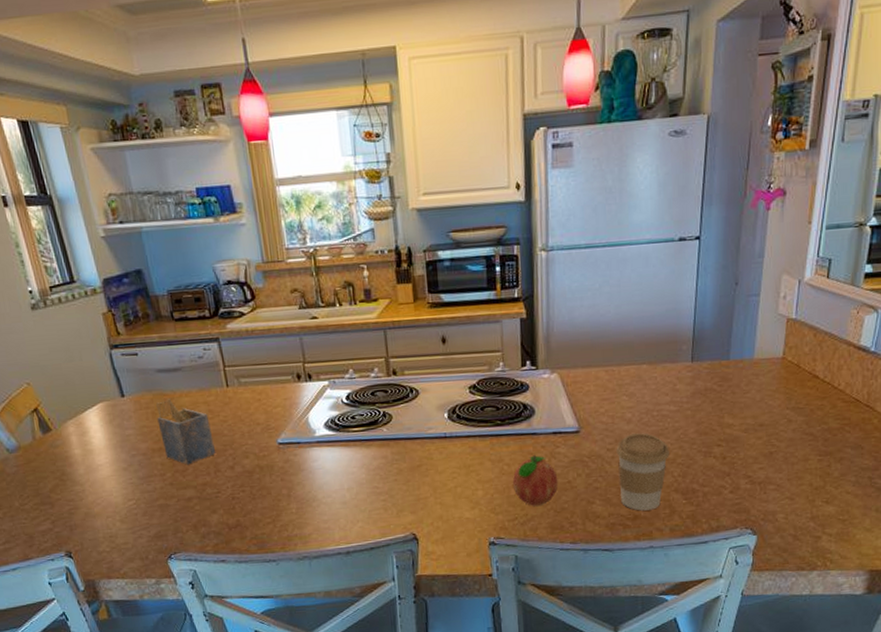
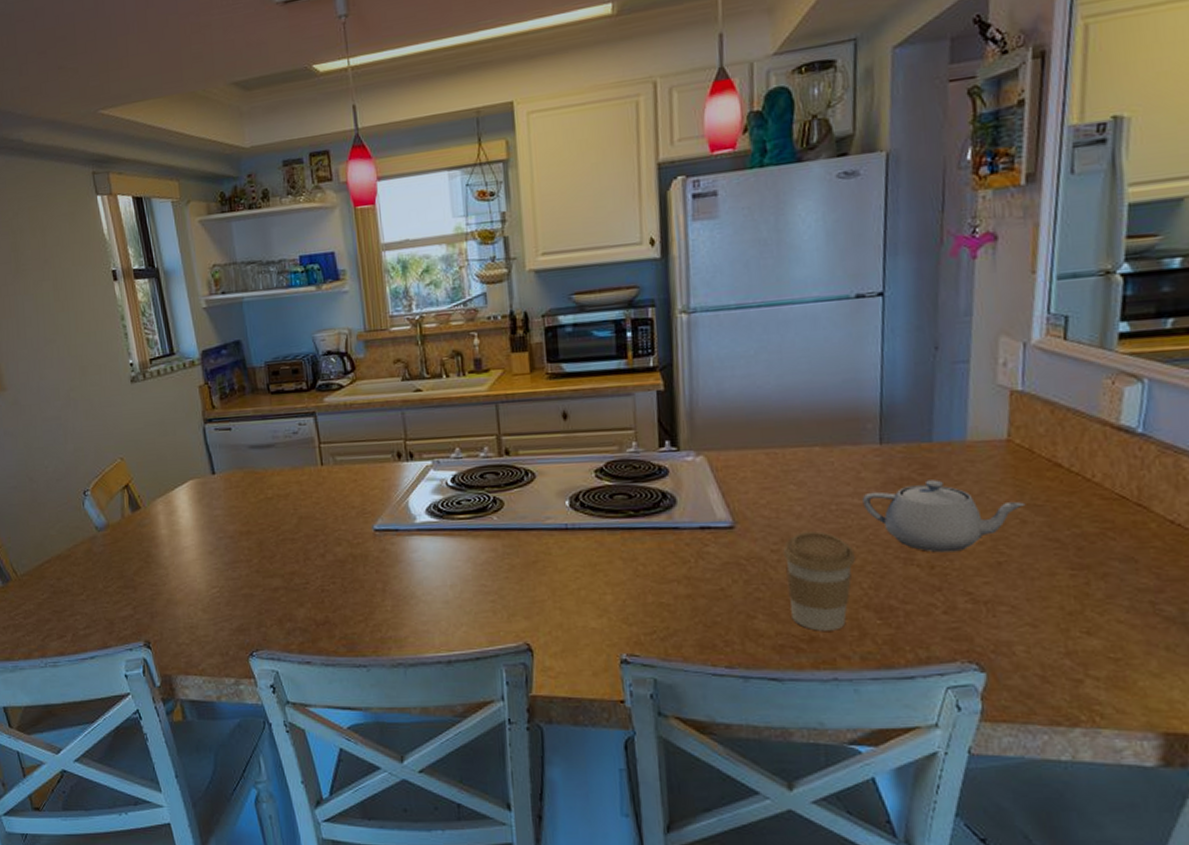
napkin holder: present [156,399,216,465] -> none [247,477,307,551]
fruit: present [512,455,558,506] -> none [649,554,708,617]
teapot: none [677,389,792,447] -> present [863,479,1026,553]

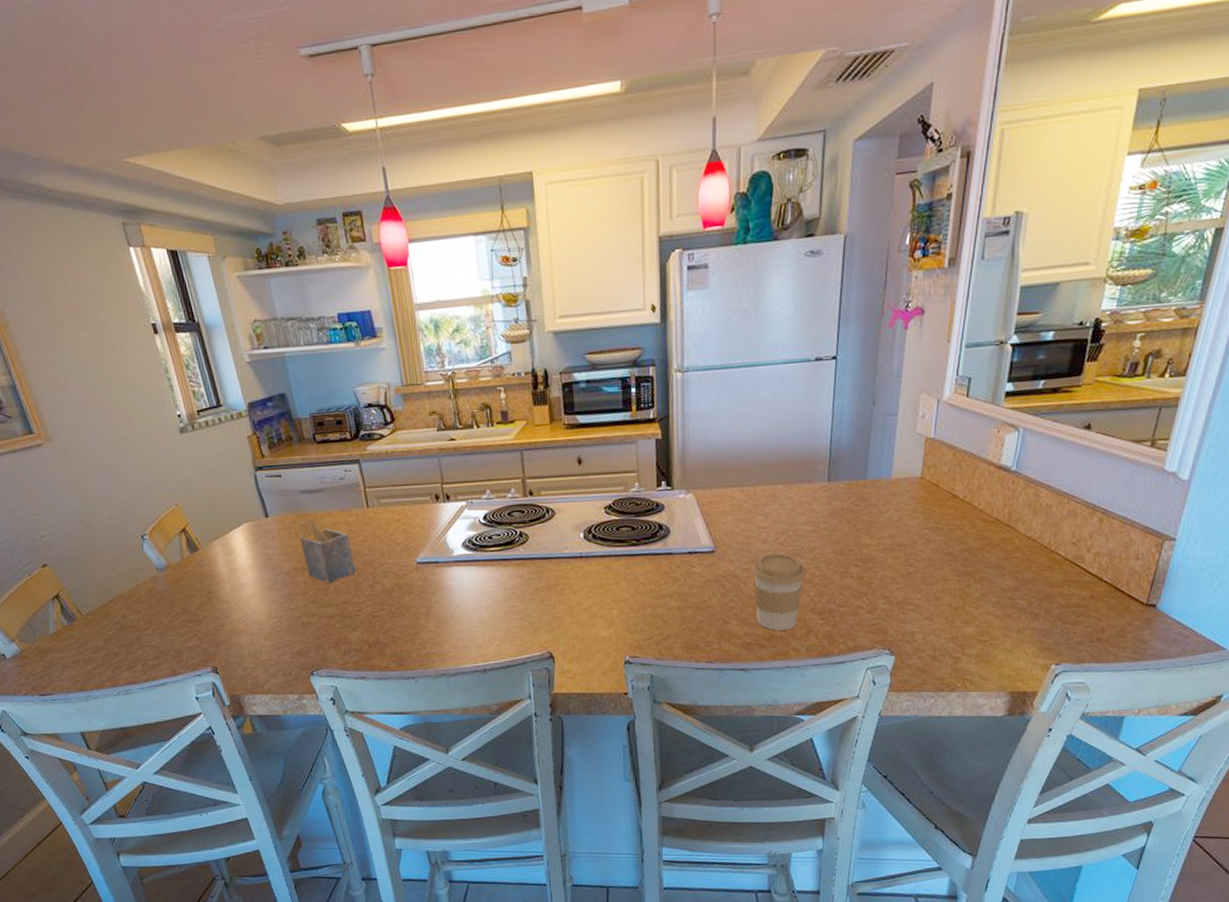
napkin holder: none [247,477,307,551] -> present [299,519,357,584]
teapot: present [863,479,1026,553] -> none [813,509,931,567]

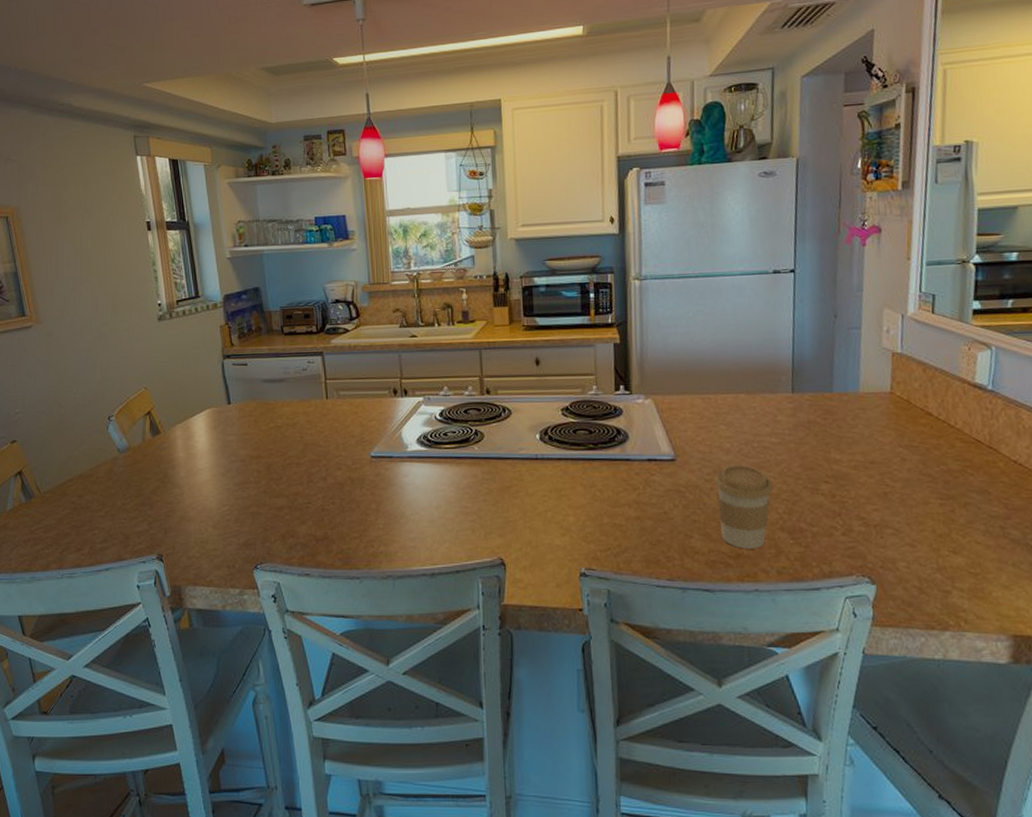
napkin holder: present [299,519,357,584] -> none [258,408,311,474]

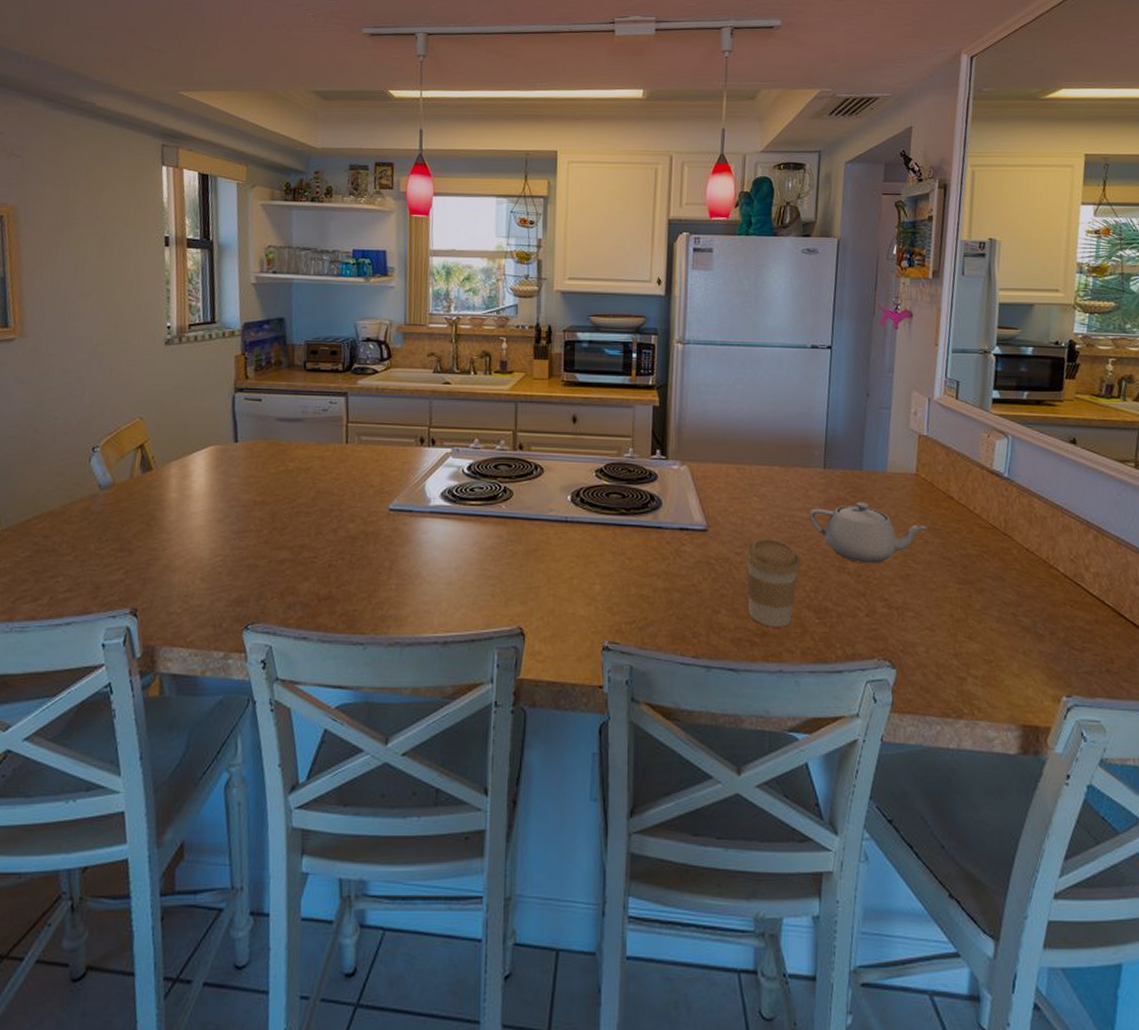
teapot: none [778,423,905,484] -> present [809,502,928,564]

